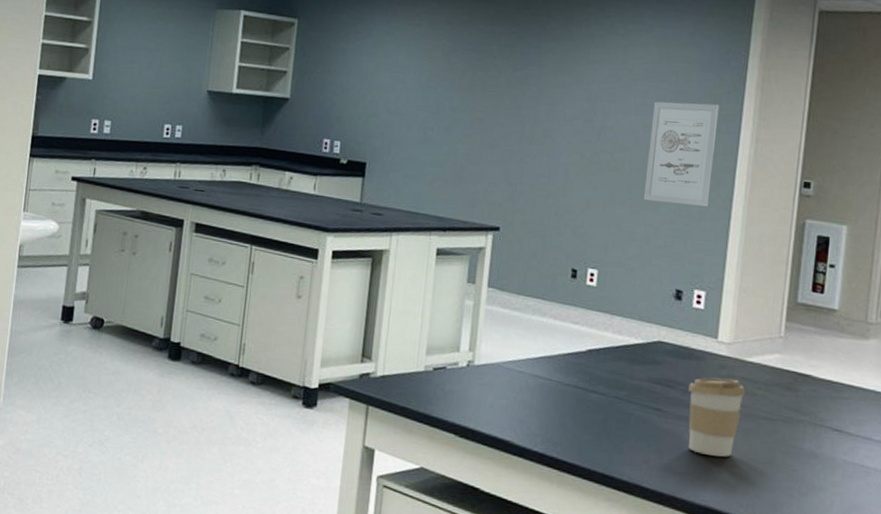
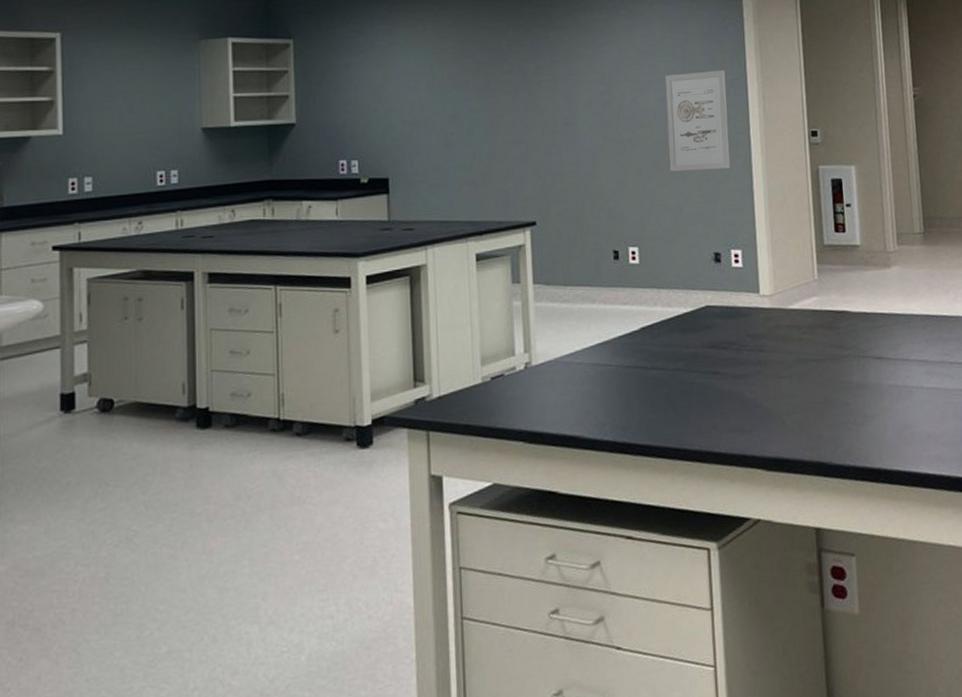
coffee cup: present [688,377,746,457] -> none [741,329,793,408]

